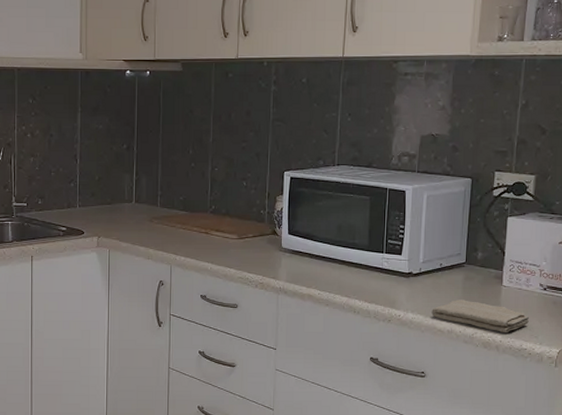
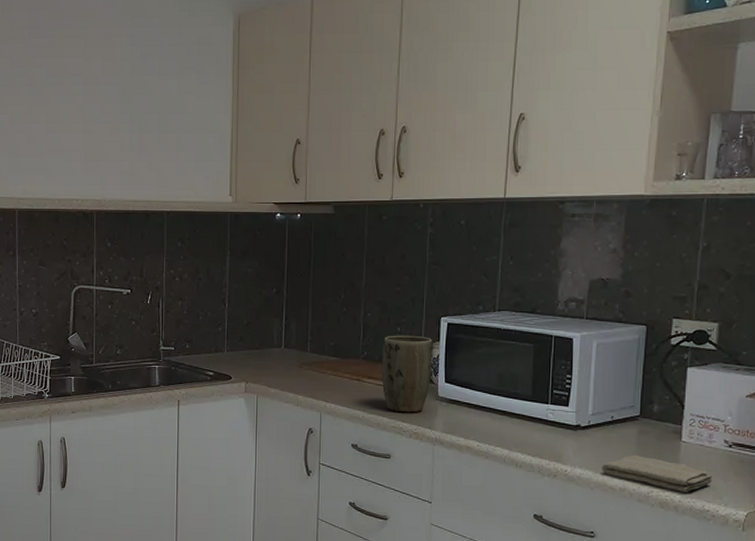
plant pot: none [228,189,277,264] -> present [381,335,433,413]

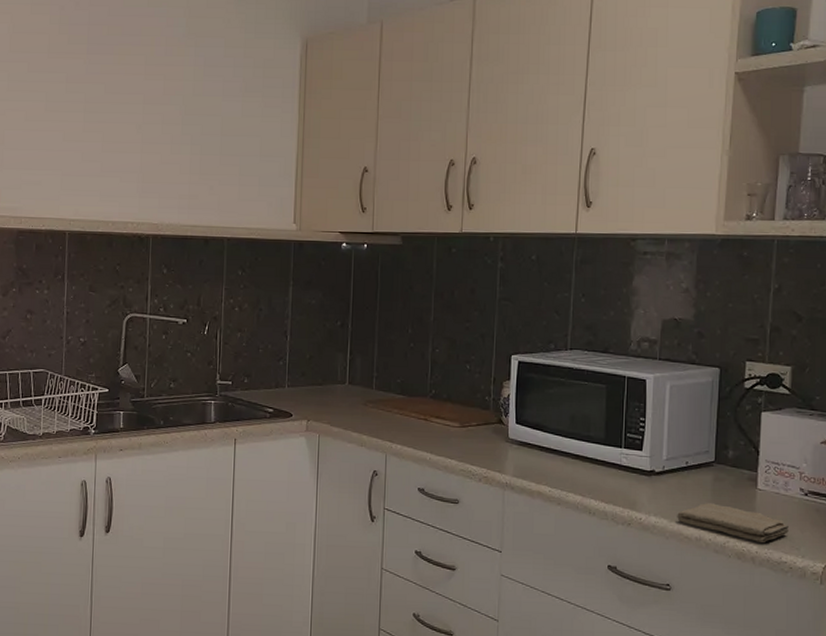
plant pot: present [381,335,433,413] -> none [450,373,503,456]

